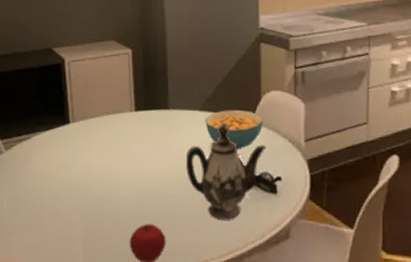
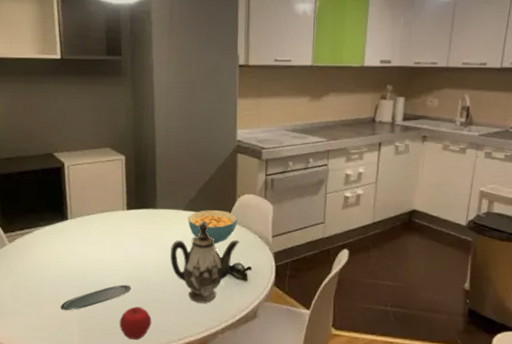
oval tray: none [62,198,142,229] -> present [60,284,132,311]

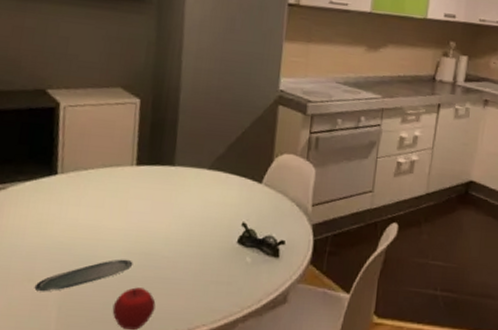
teapot: present [170,220,239,303] -> none [186,182,273,284]
cereal bowl: present [188,210,238,244] -> none [212,170,273,212]

